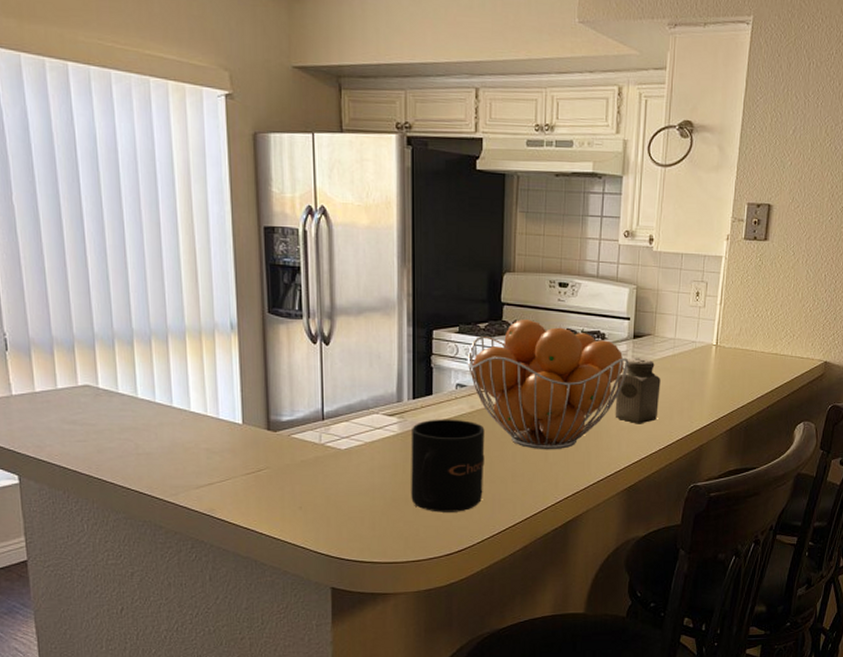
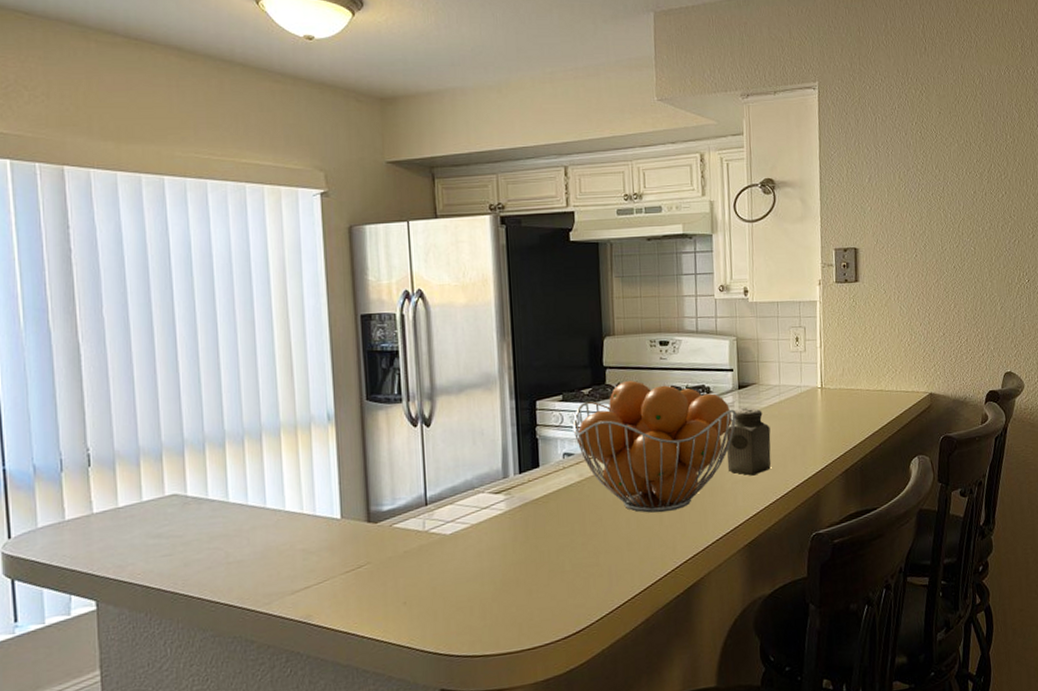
mug: present [411,419,485,512] -> none [519,490,599,592]

